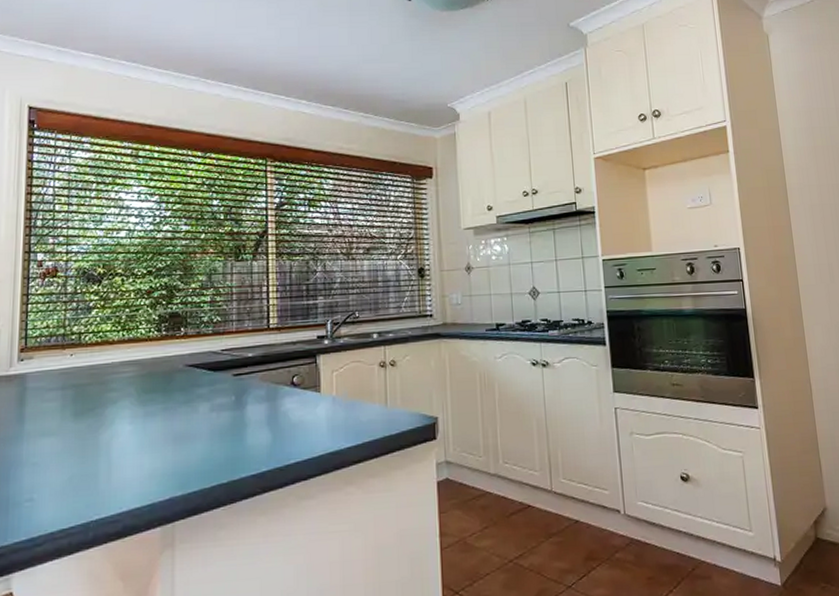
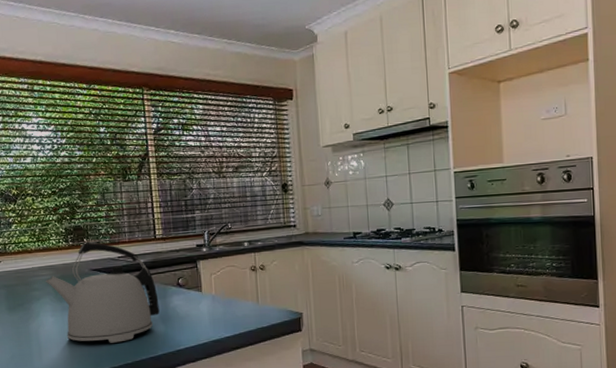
kettle: none [127,332,267,458] -> present [45,242,160,343]

